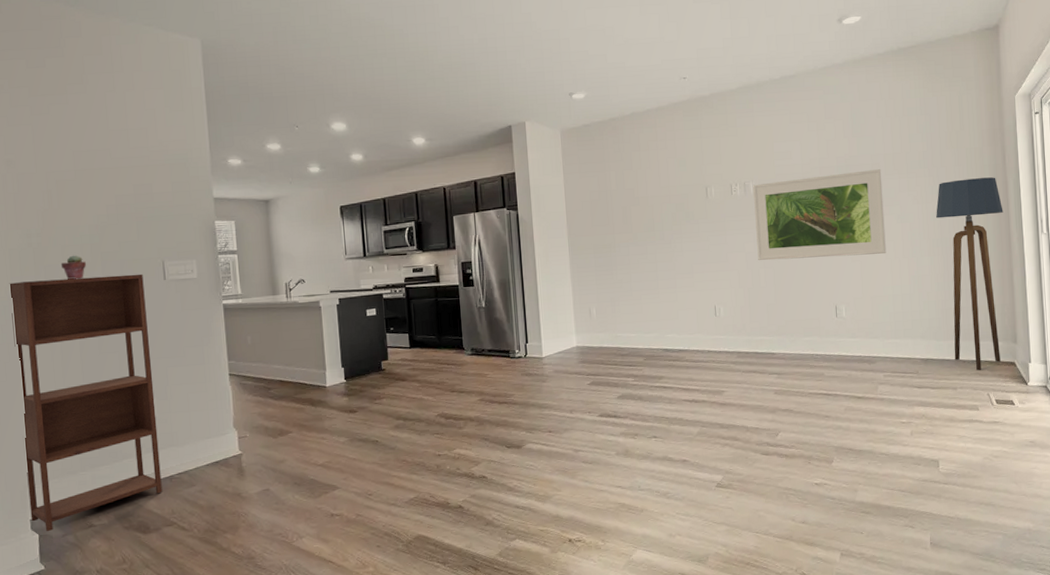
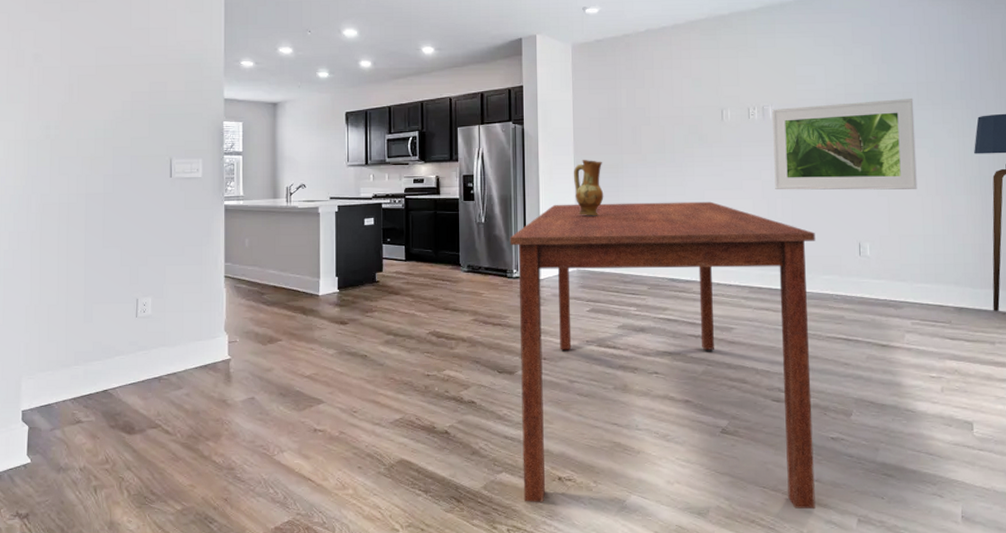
shelving unit: present [9,274,163,532] -> none [23,170,151,425]
potted succulent: present [60,255,87,280] -> none [74,148,99,173]
dining table: none [510,274,803,565] -> present [509,201,815,509]
ceramic jug: none [568,241,599,295] -> present [573,160,604,216]

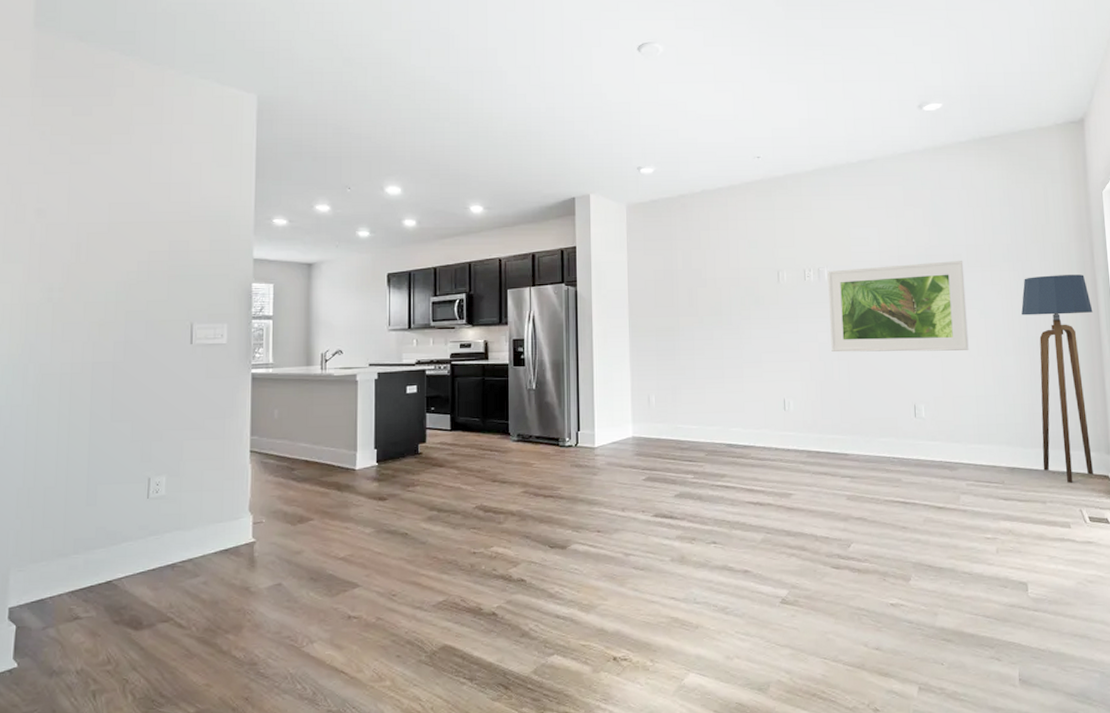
dining table: present [509,201,815,509] -> none [562,364,876,686]
ceramic jug: present [573,160,604,216] -> none [628,323,660,381]

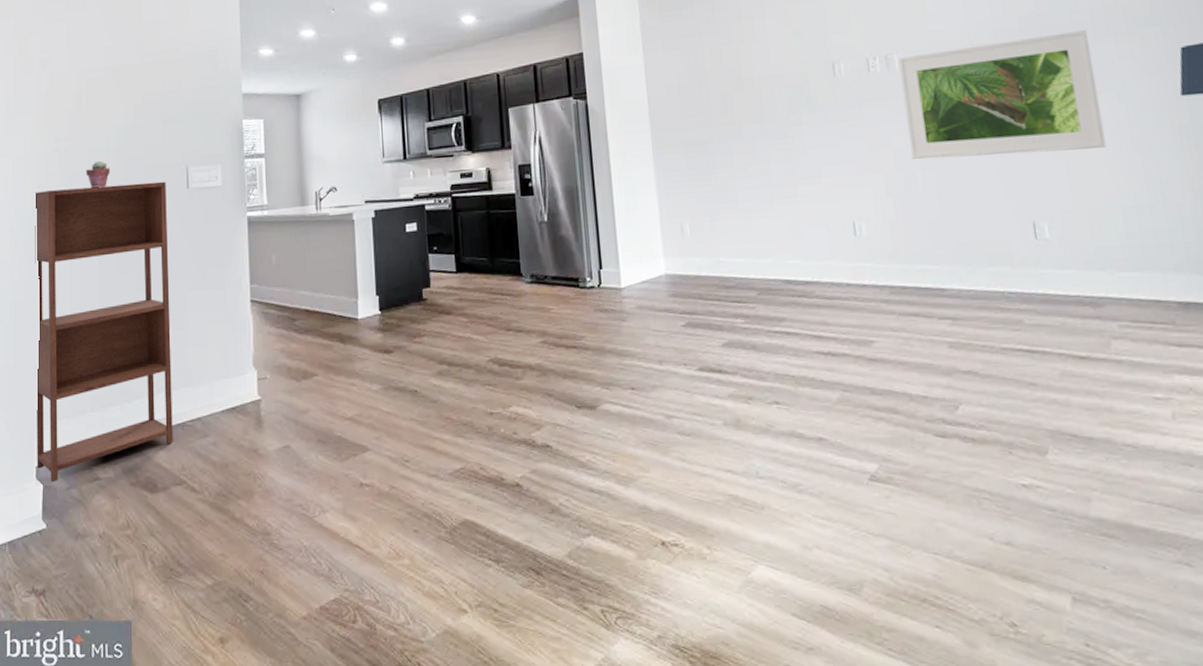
shelving unit: none [10,336,168,623] -> present [35,181,173,483]
potted succulent: none [80,313,109,339] -> present [85,160,111,188]

